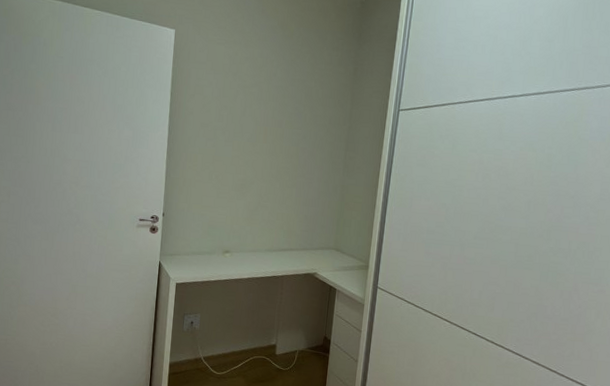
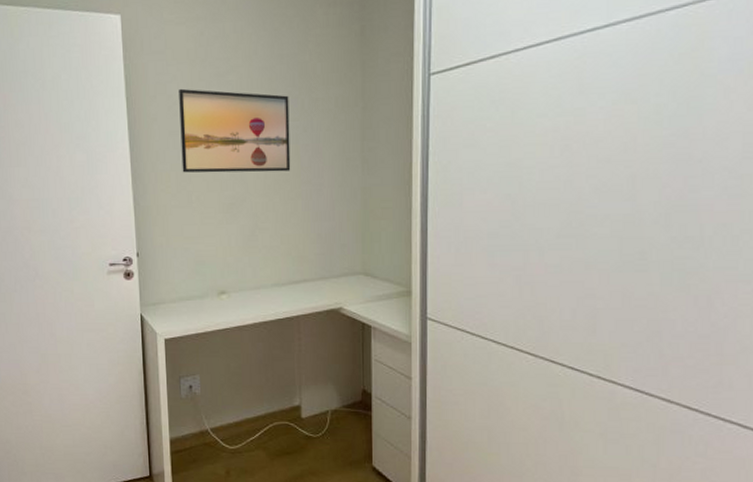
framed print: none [207,92,296,166] -> present [179,88,291,173]

